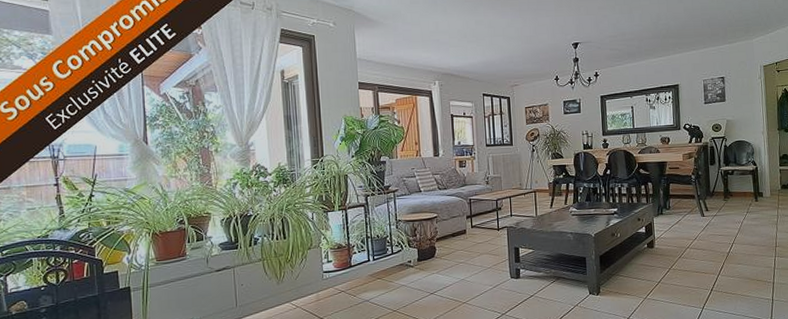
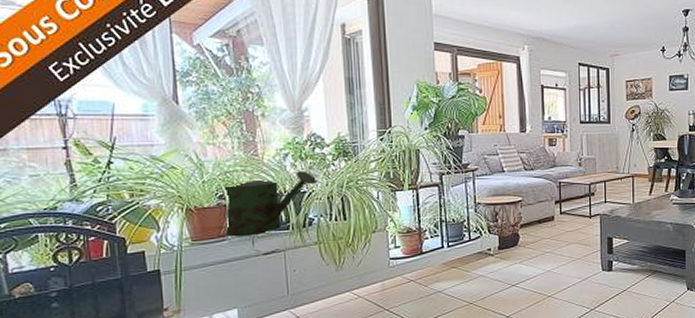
watering can: none [184,197,260,257] -> present [224,171,316,237]

